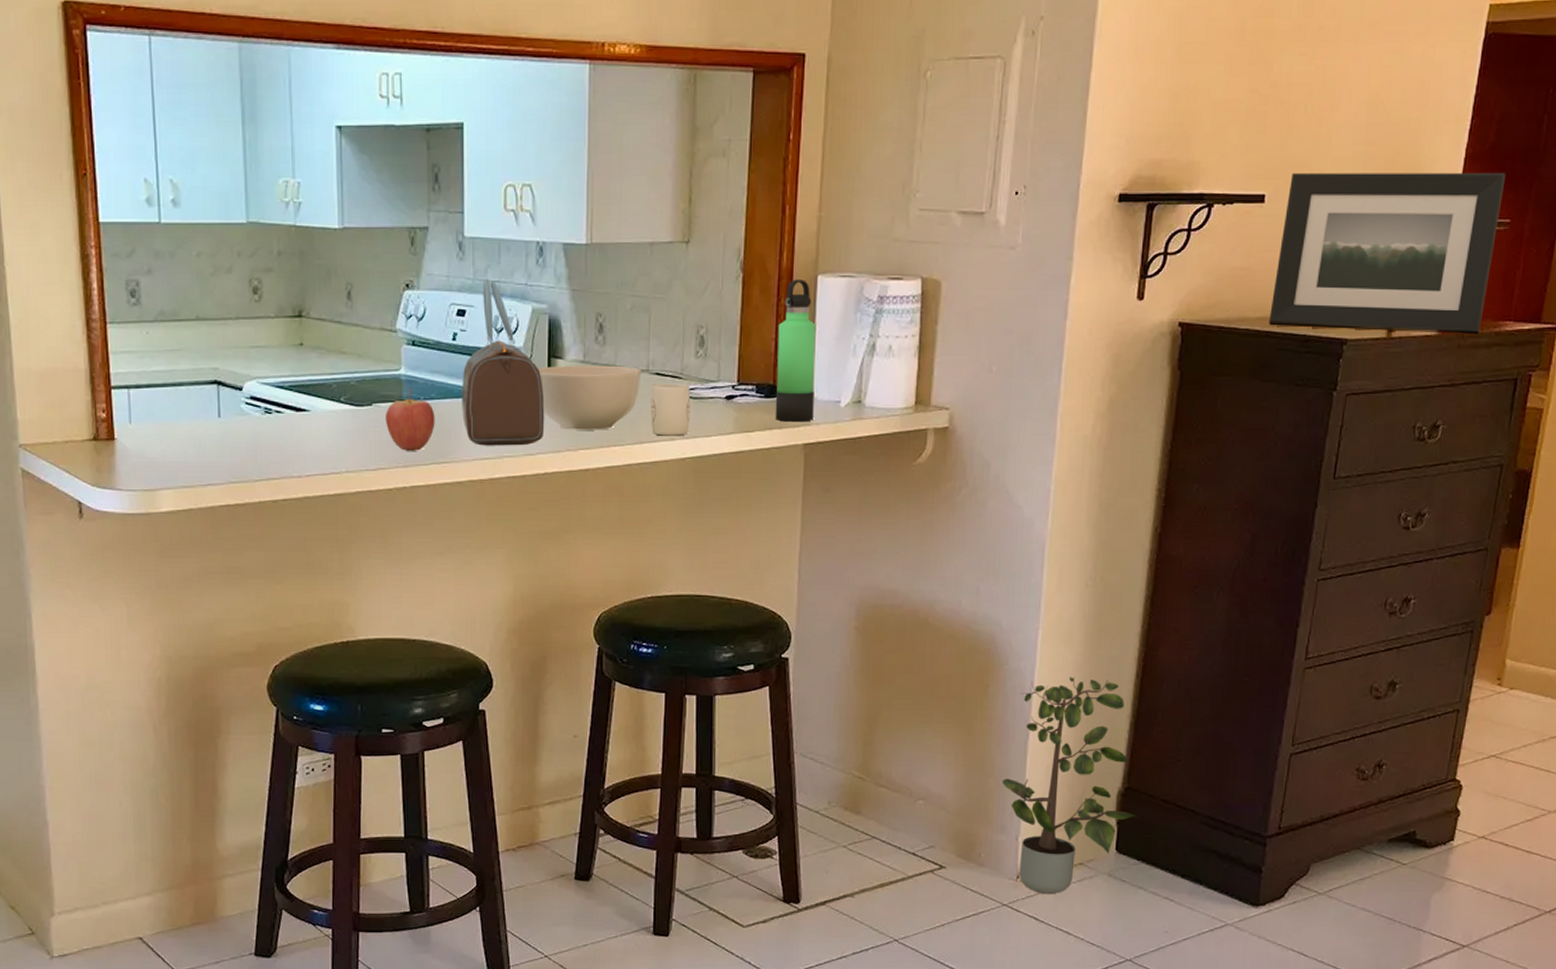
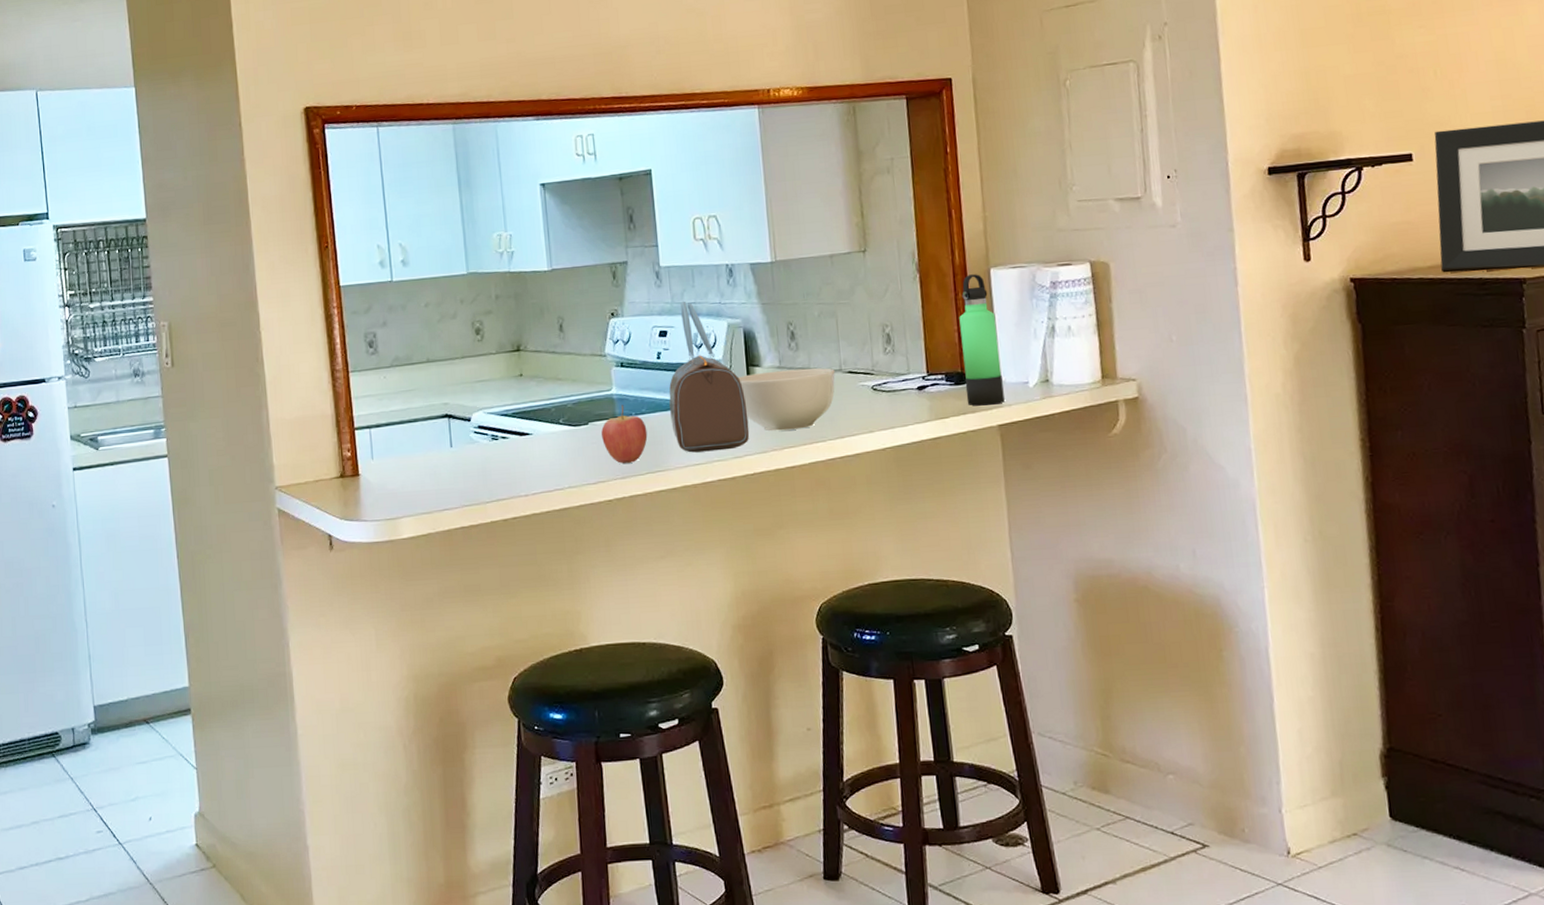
mug: present [650,383,691,436] -> none [846,378,886,429]
potted plant: present [1002,677,1138,895] -> none [1253,634,1407,870]

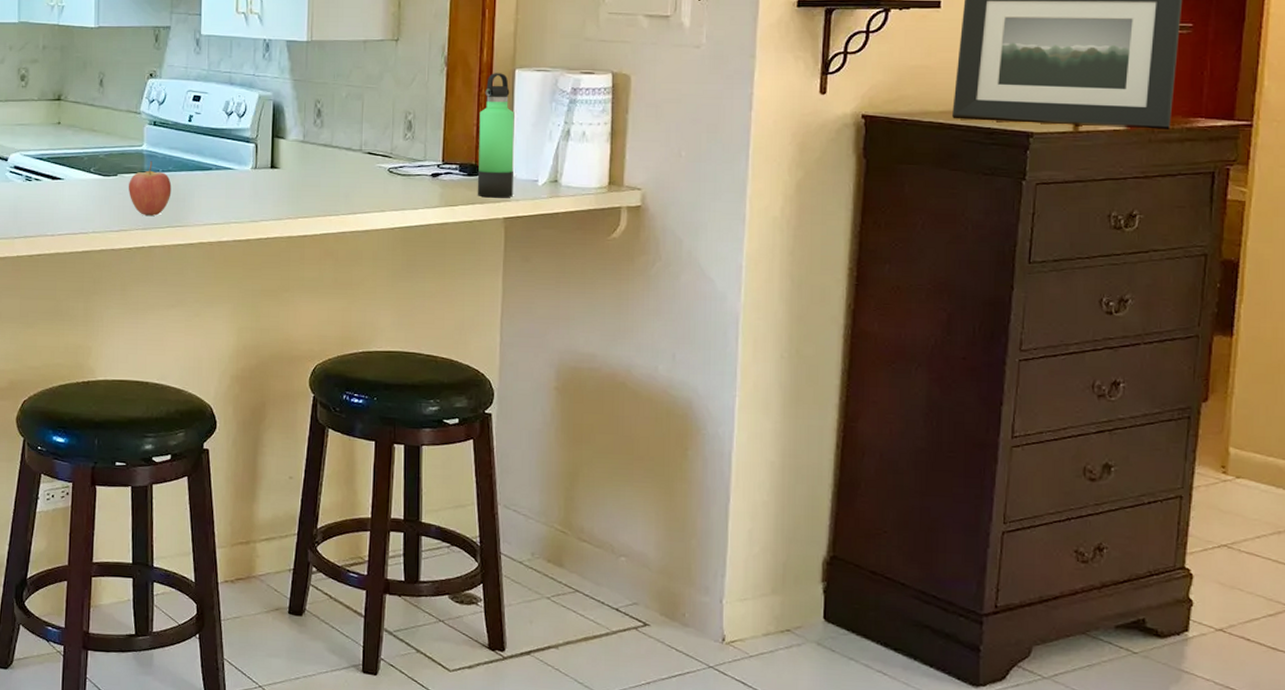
handbag: present [669,301,750,453] -> none [195,69,268,214]
bowl: present [738,367,835,431] -> none [263,144,355,202]

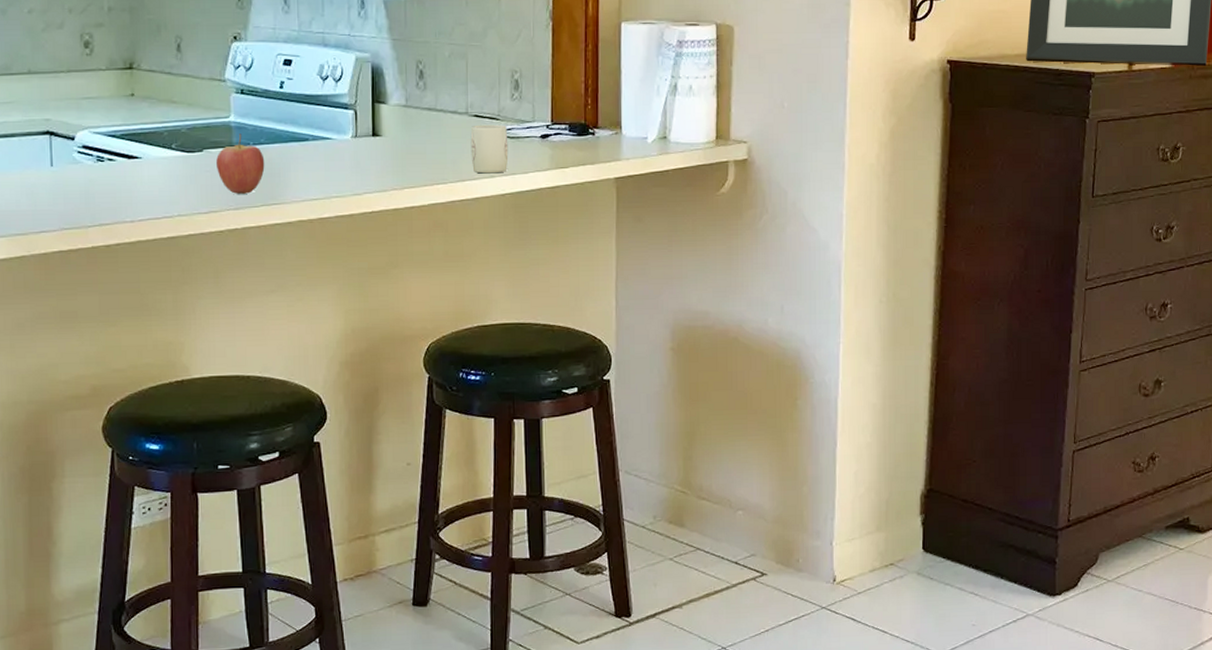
mug: none [363,161,400,208] -> present [470,124,509,174]
thermos bottle: present [477,73,515,198] -> none [587,27,623,158]

